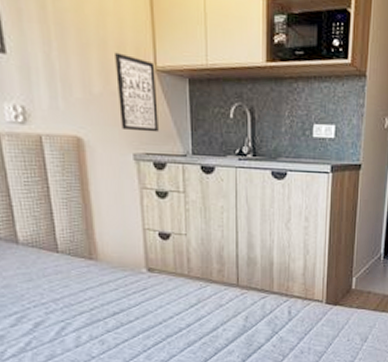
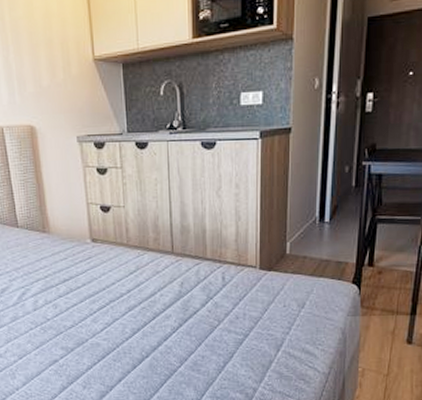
wall art: present [115,52,159,133] -> none [59,48,98,116]

